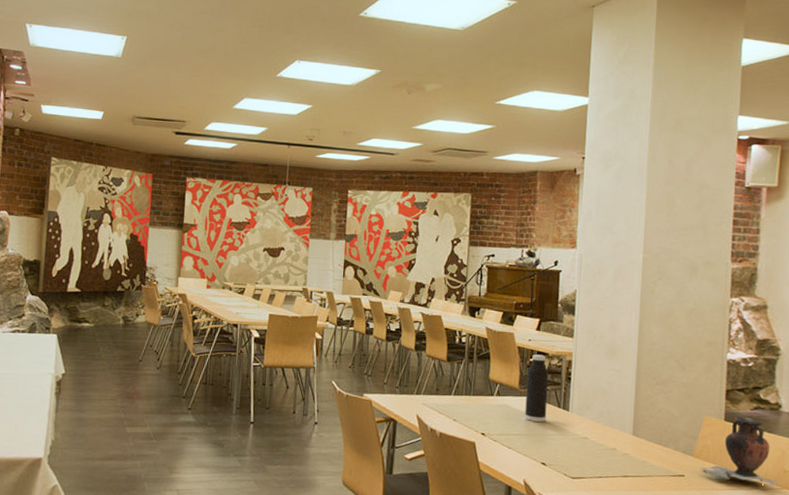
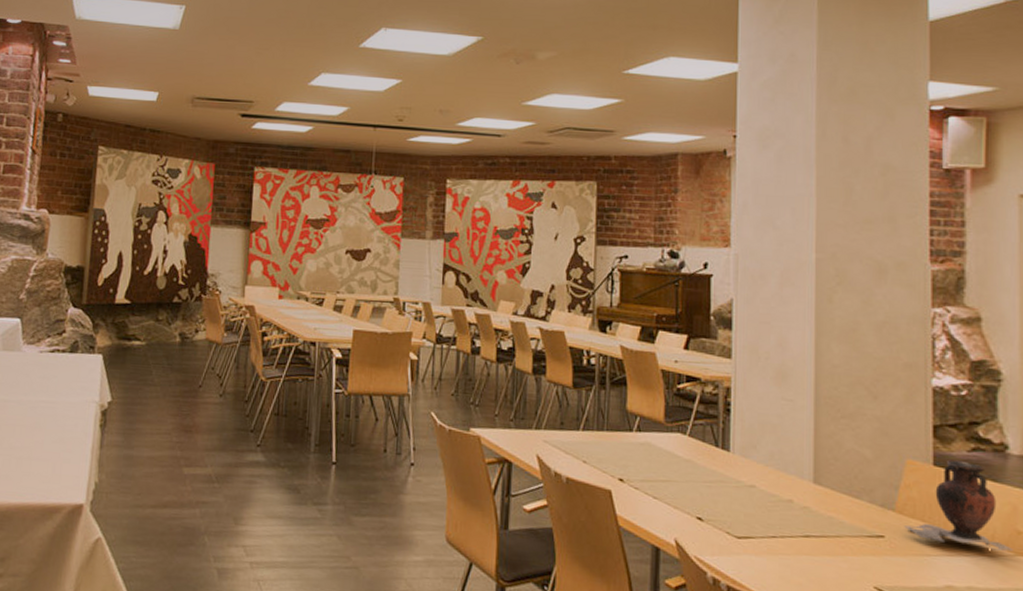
water bottle: present [525,354,549,422] -> none [673,379,702,465]

